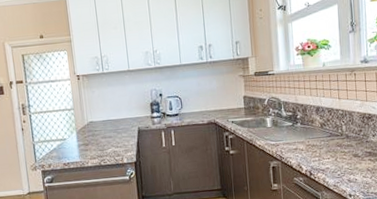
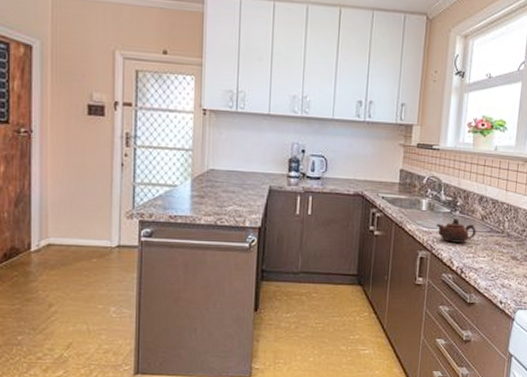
teapot: none [281,129,318,151] -> present [435,218,476,243]

